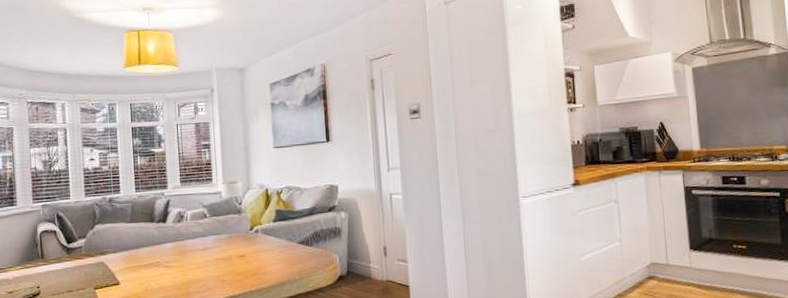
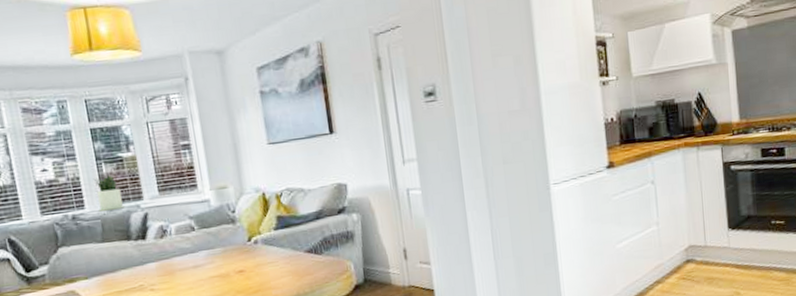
planter: none [130,166,153,197] -> present [95,175,126,213]

